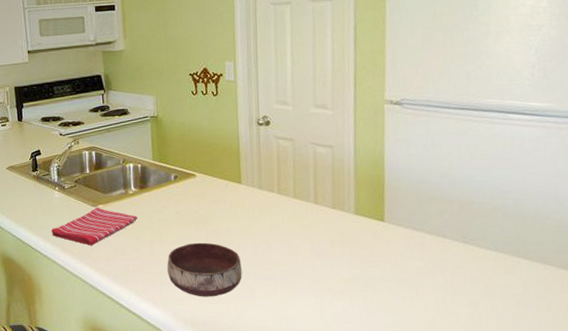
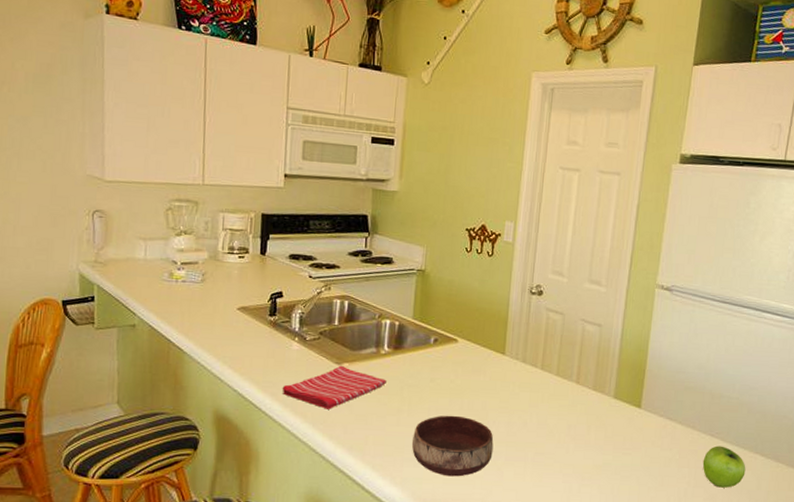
fruit: none [458,252,509,294] -> present [702,445,746,488]

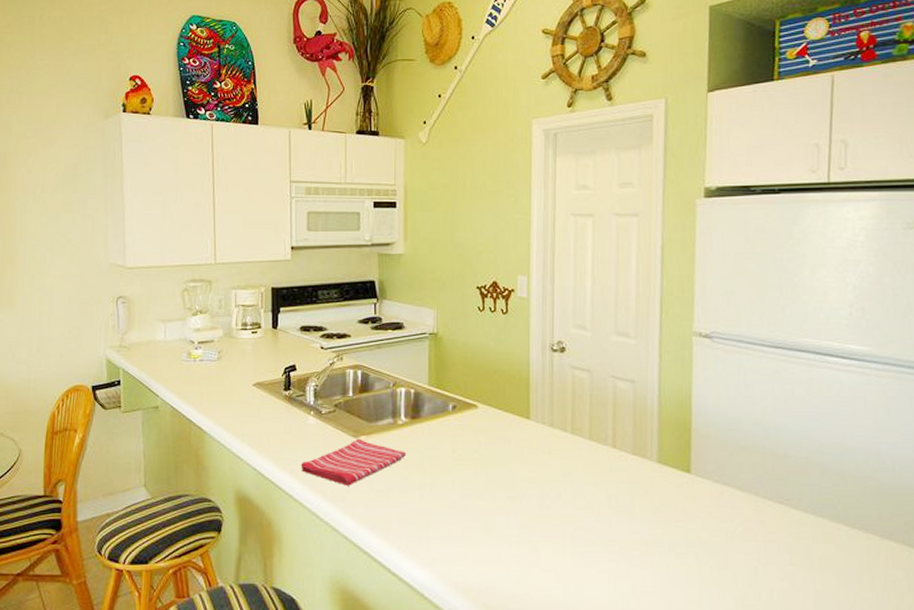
bowl: present [412,415,494,477] -> none [438,488,526,557]
fruit: present [702,445,746,488] -> none [773,514,828,565]

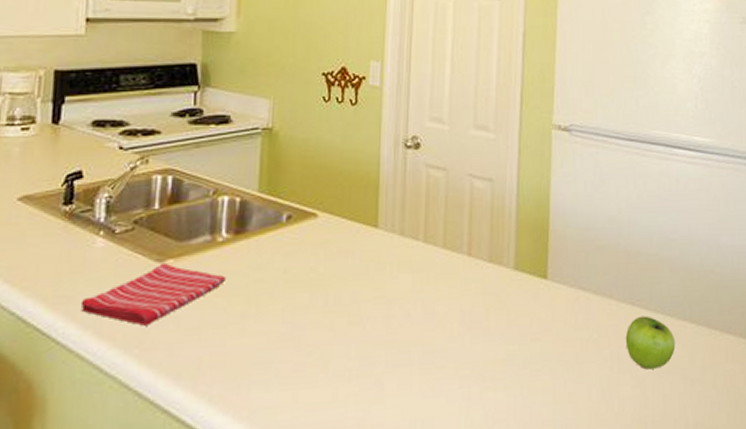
fruit: none [773,514,828,565] -> present [625,315,675,370]

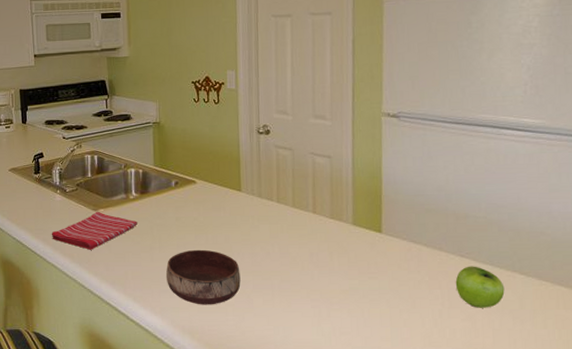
bowl: none [262,314,369,400] -> present [166,249,241,305]

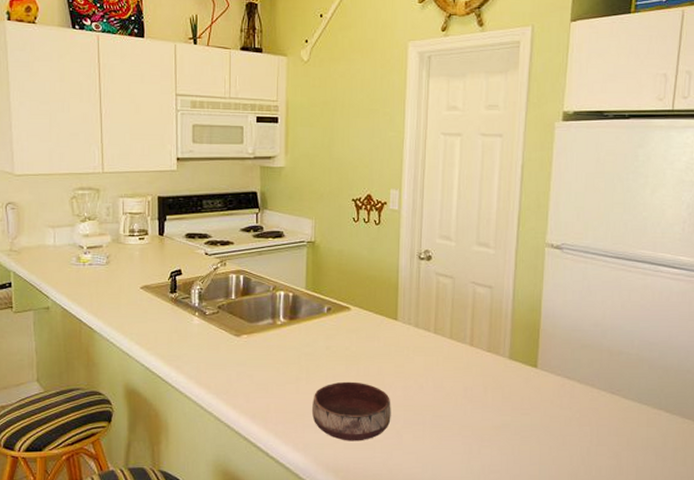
dish towel: present [51,211,137,250] -> none [186,337,284,380]
fruit: present [455,266,505,308] -> none [604,403,650,446]

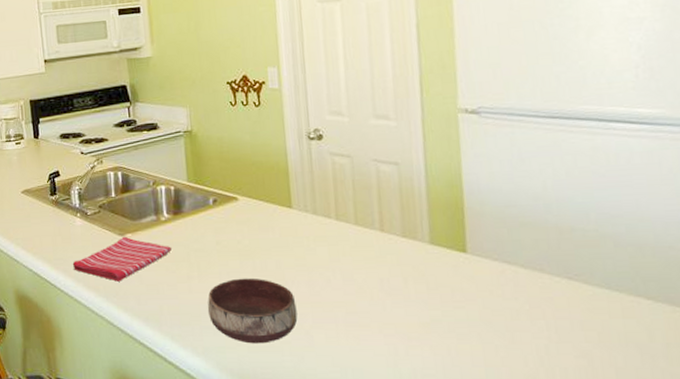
dish towel: none [186,337,284,380] -> present [72,236,171,282]

